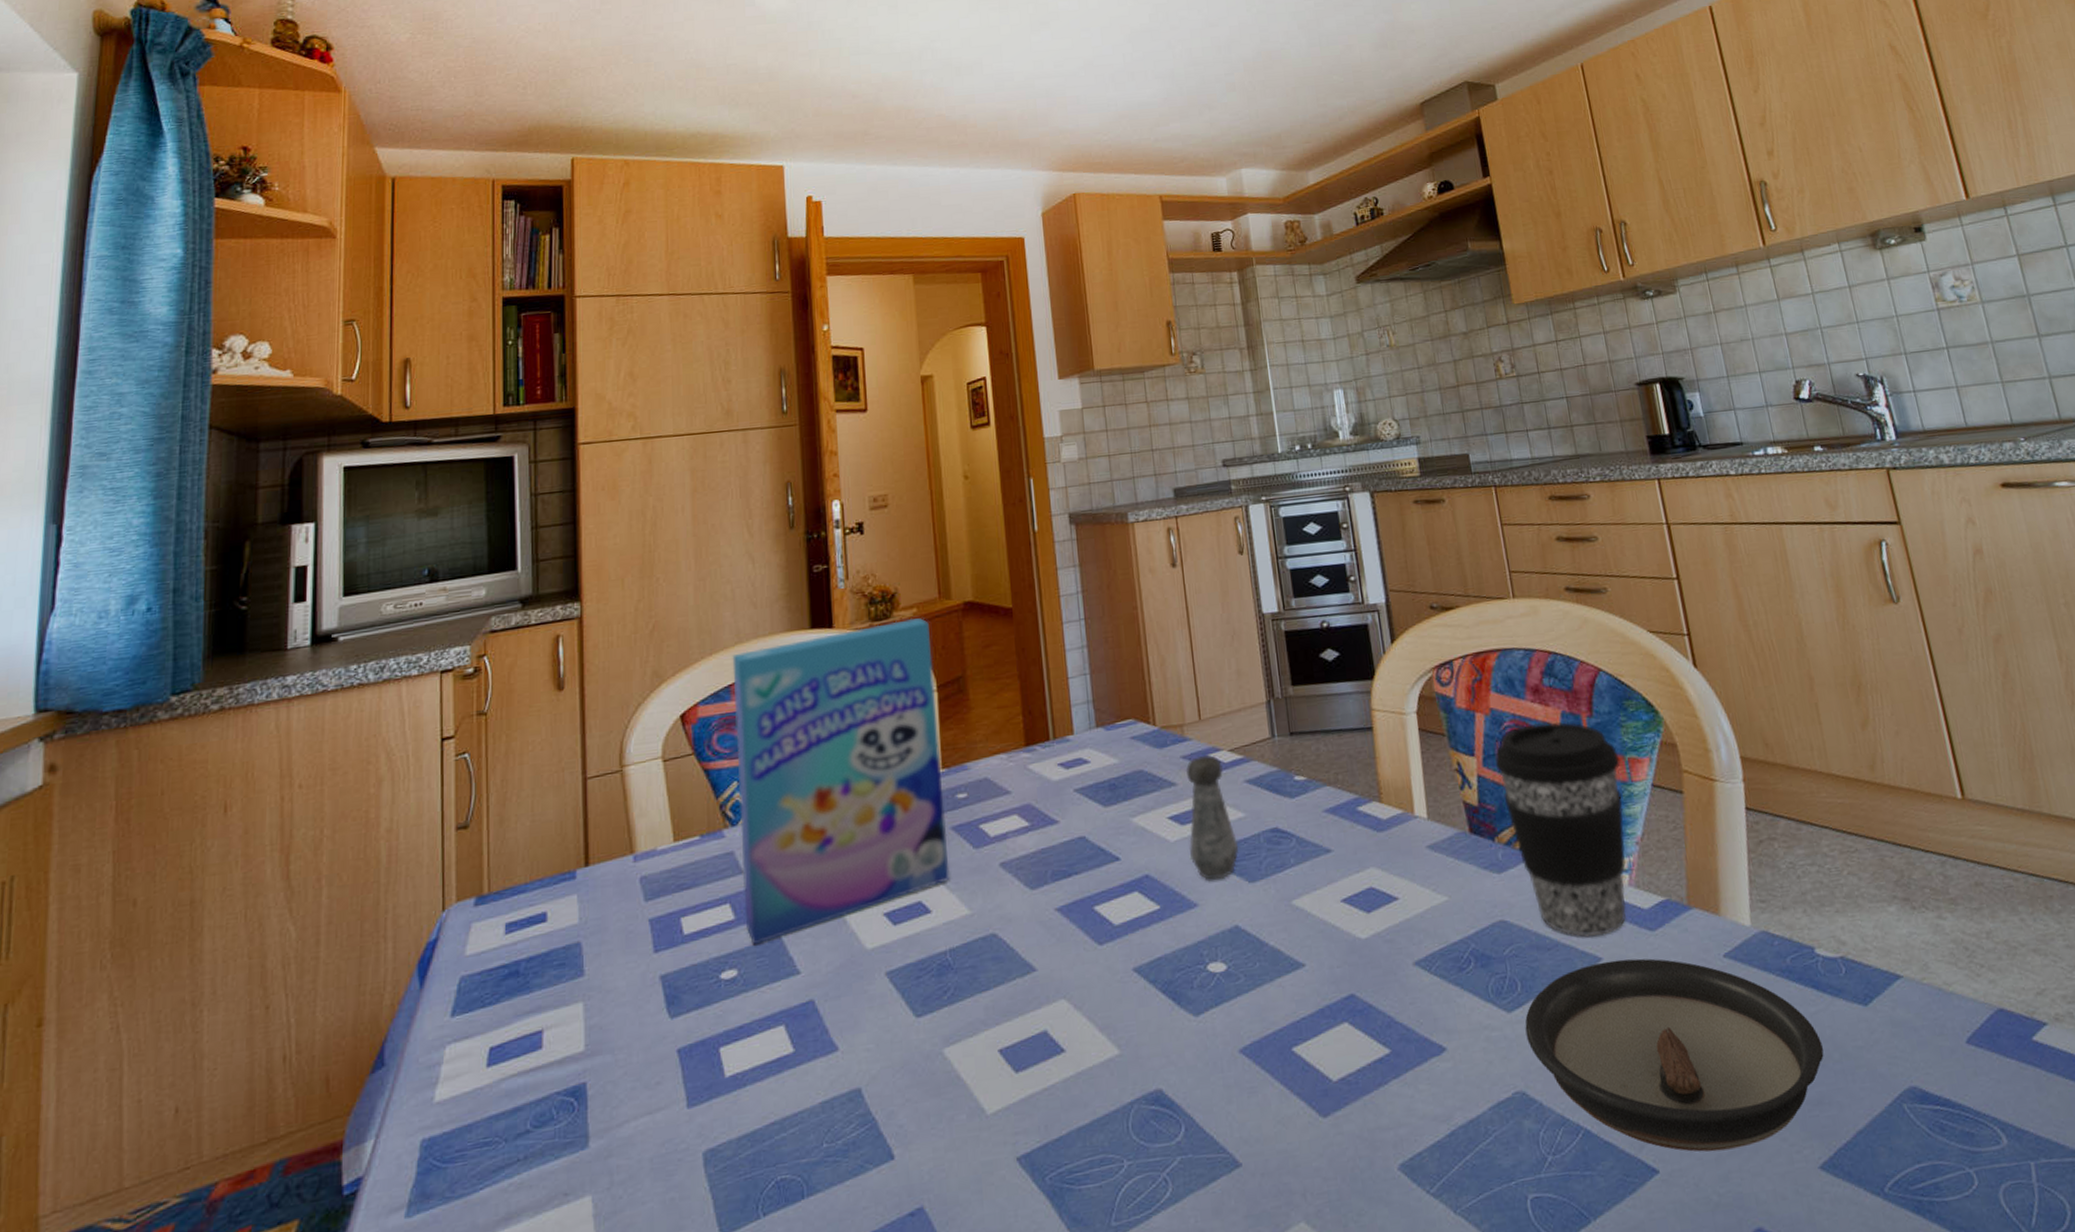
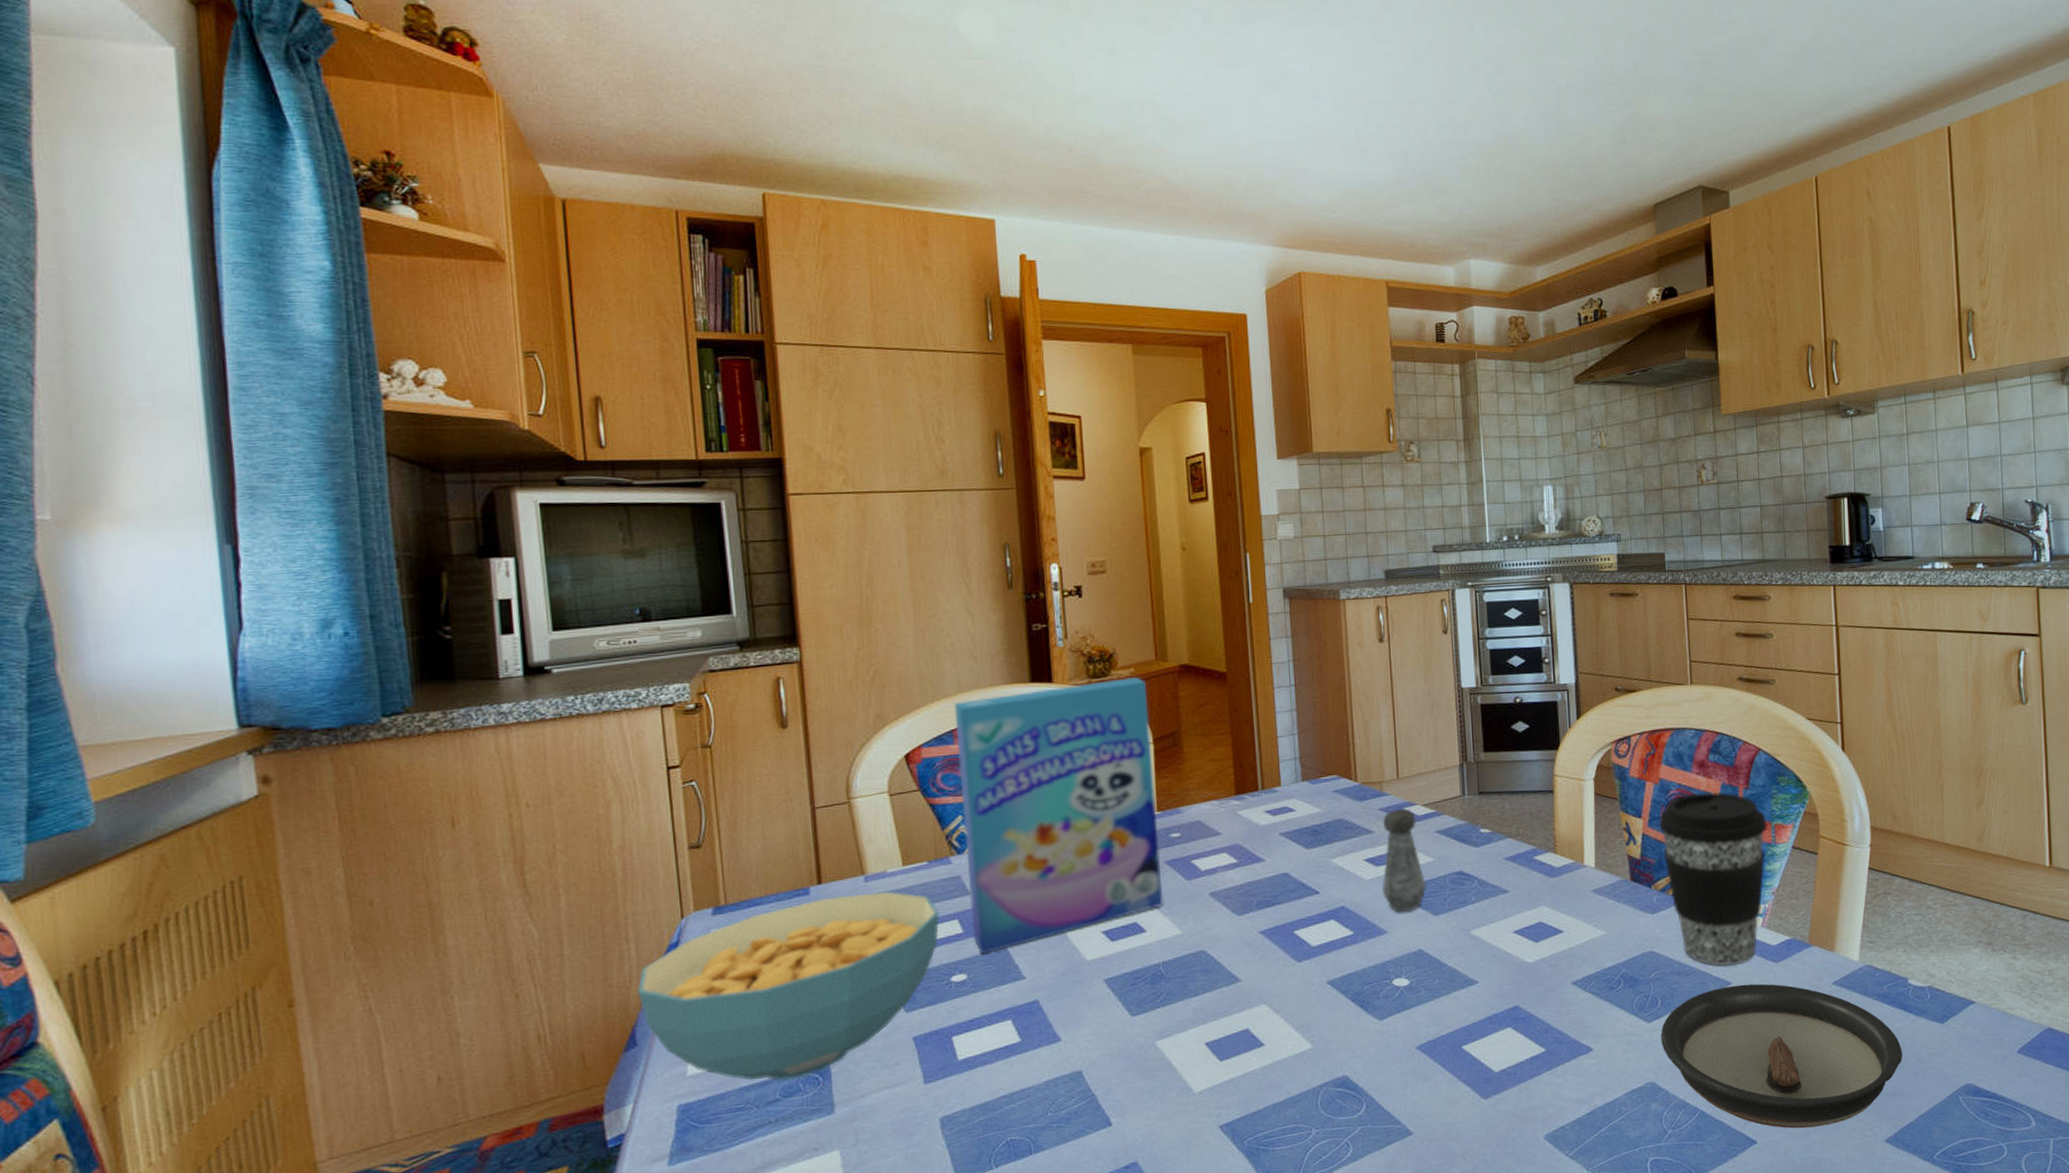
cereal bowl: none [391,872,711,1107] -> present [637,891,940,1081]

